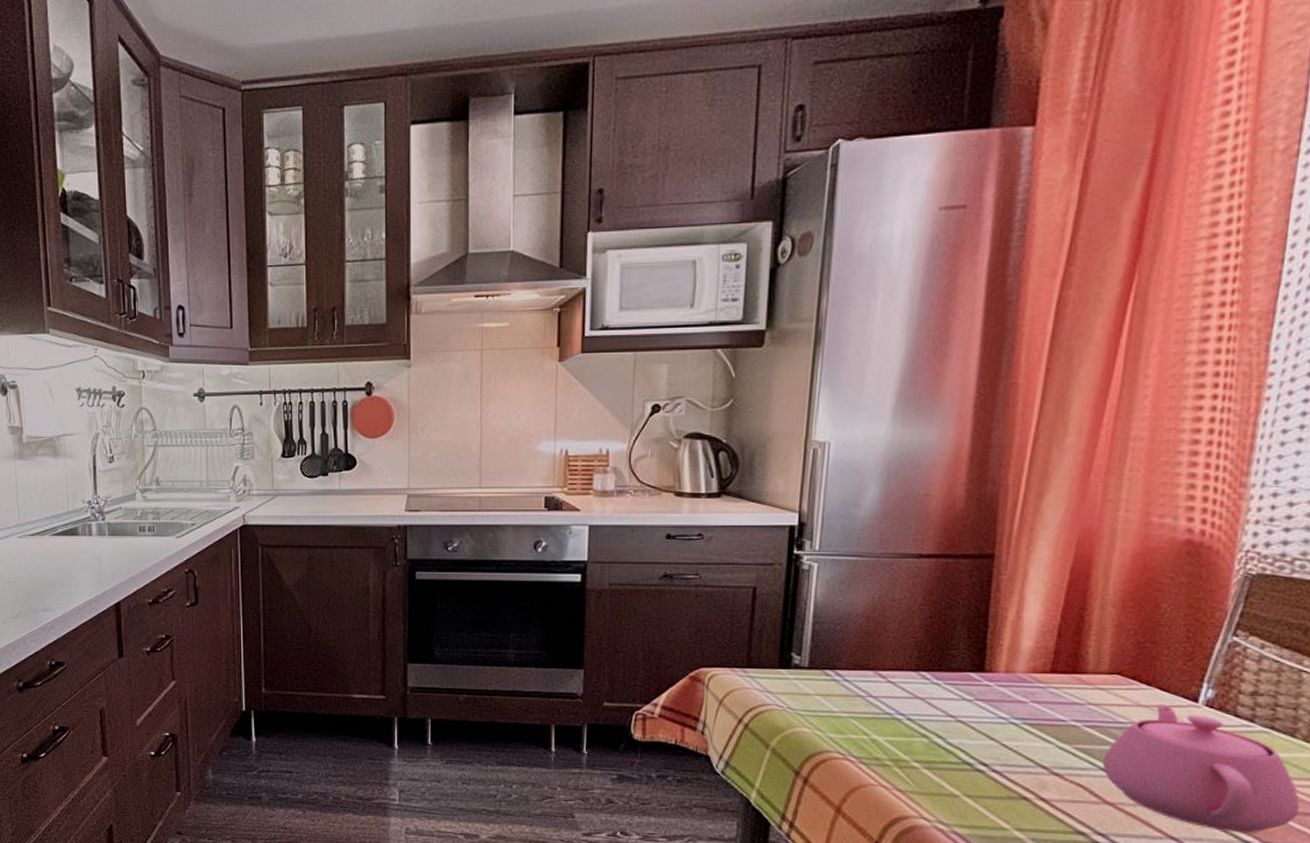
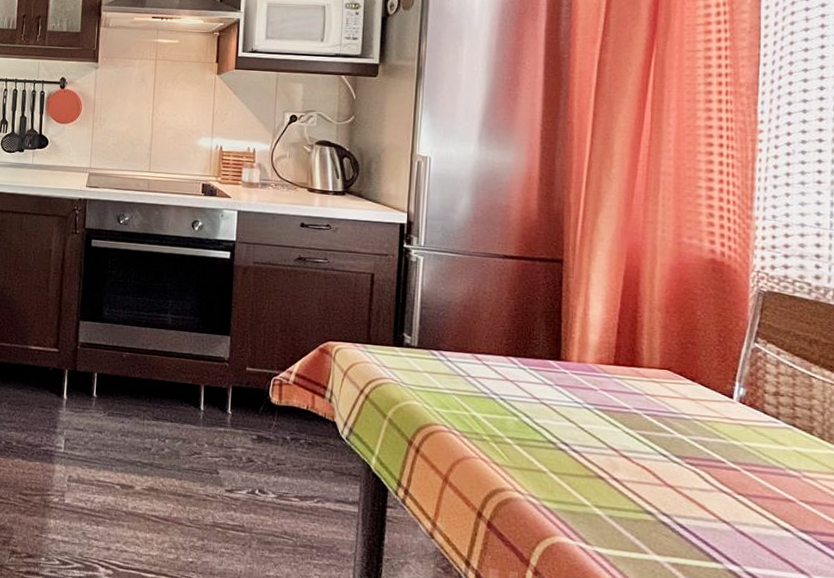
teapot: present [1102,704,1300,833] -> none [661,398,824,520]

